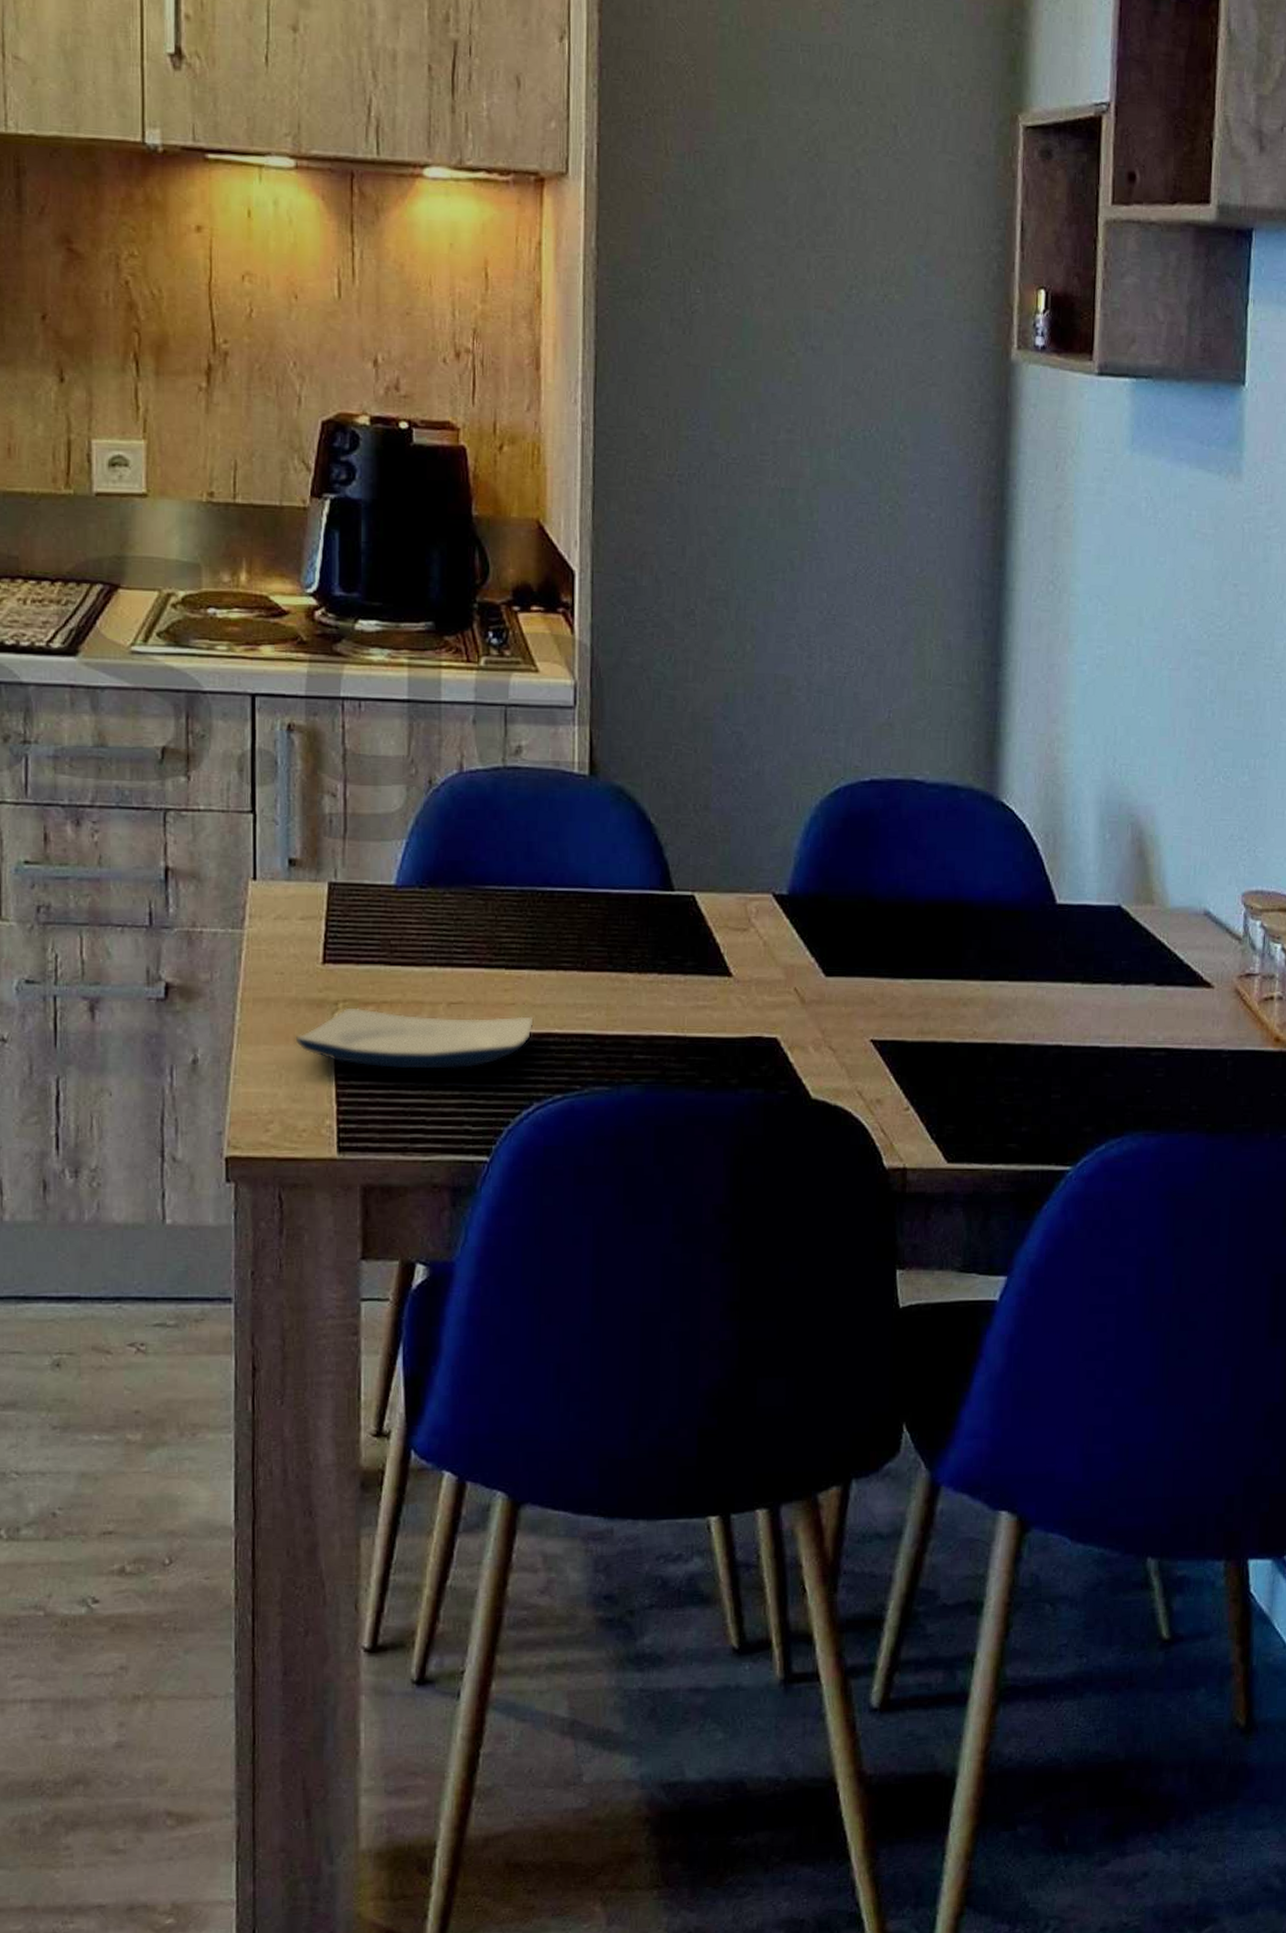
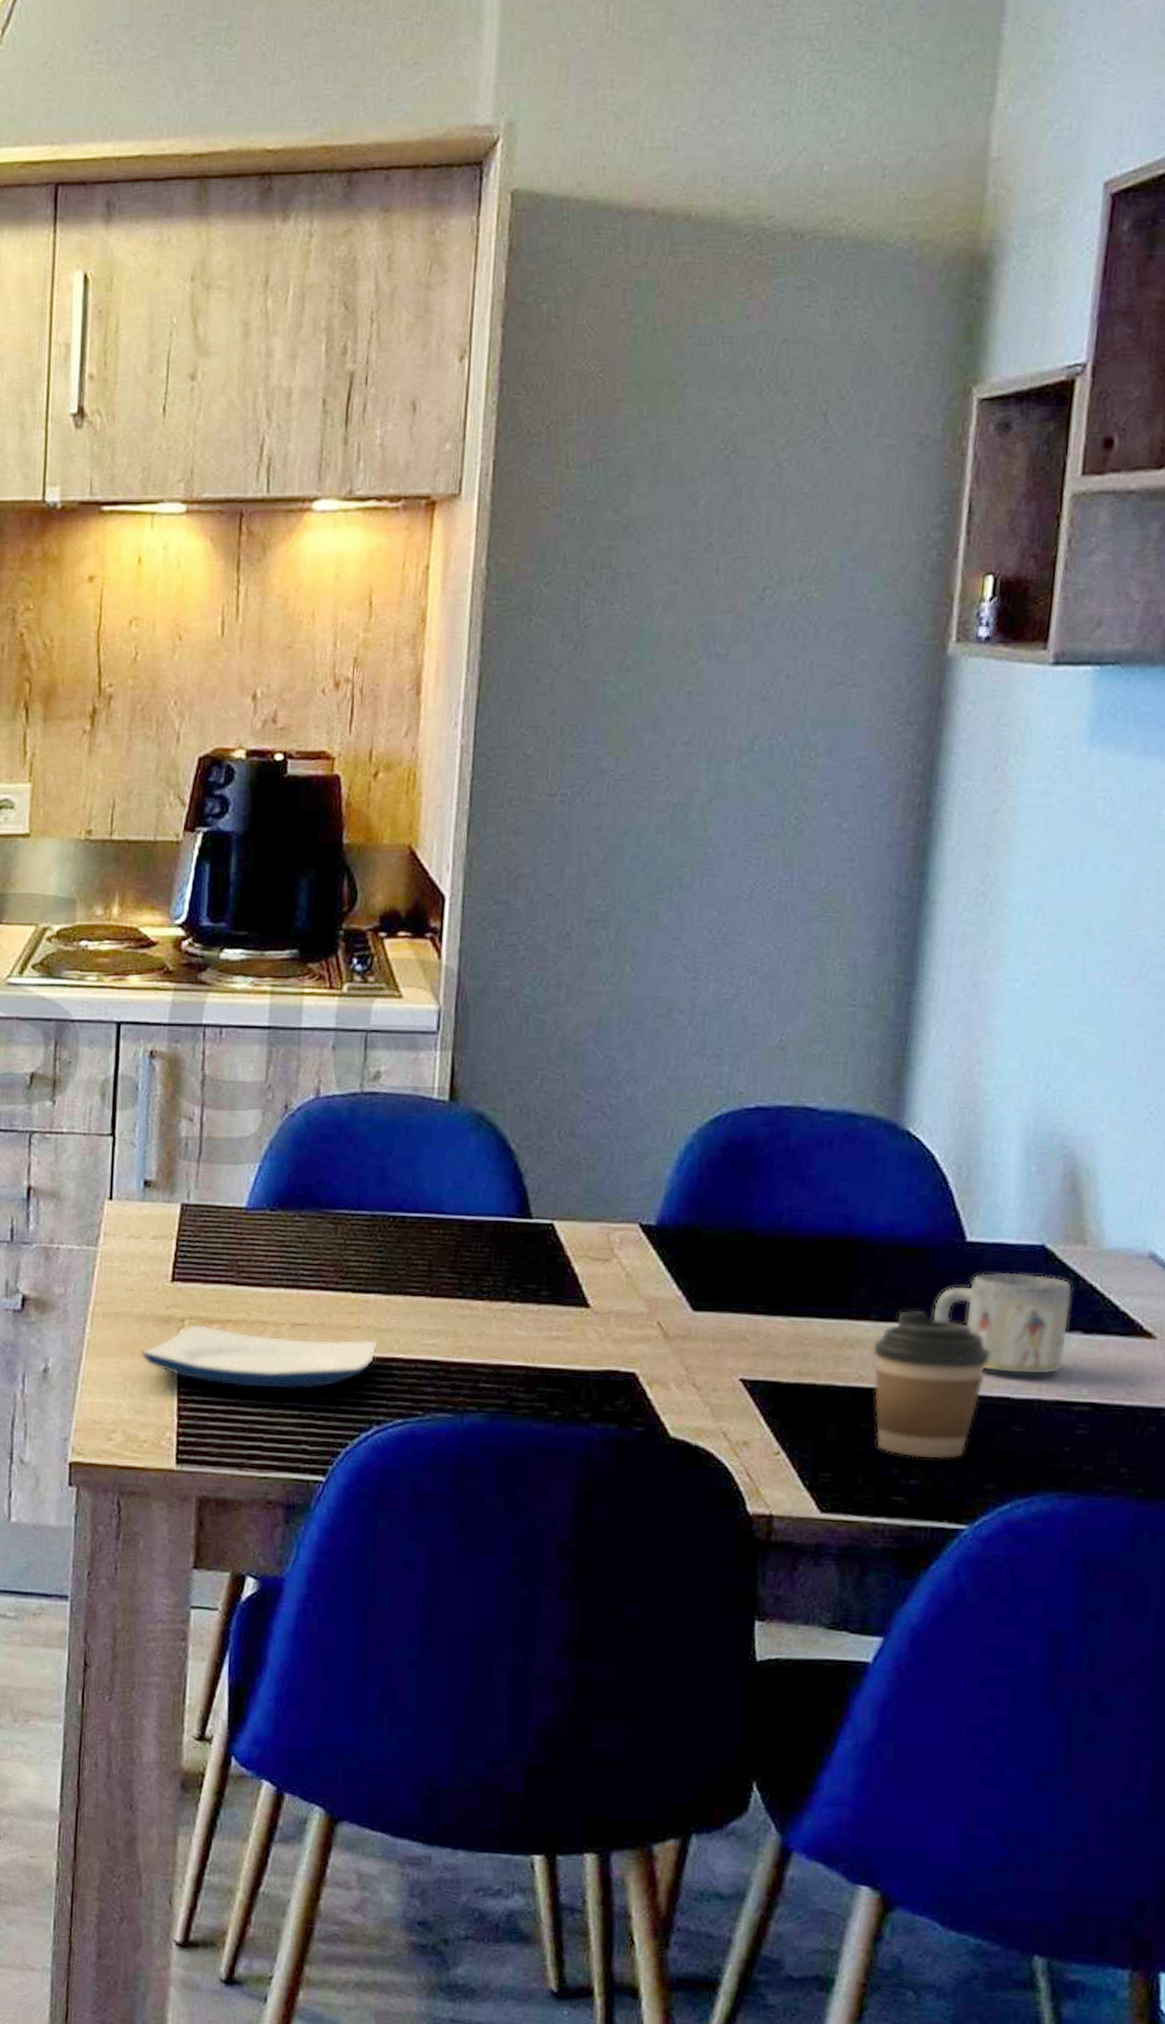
coffee cup: none [984,968,1082,1107] -> present [873,1309,990,1460]
mug: none [1033,931,1145,1025] -> present [934,1272,1073,1375]

